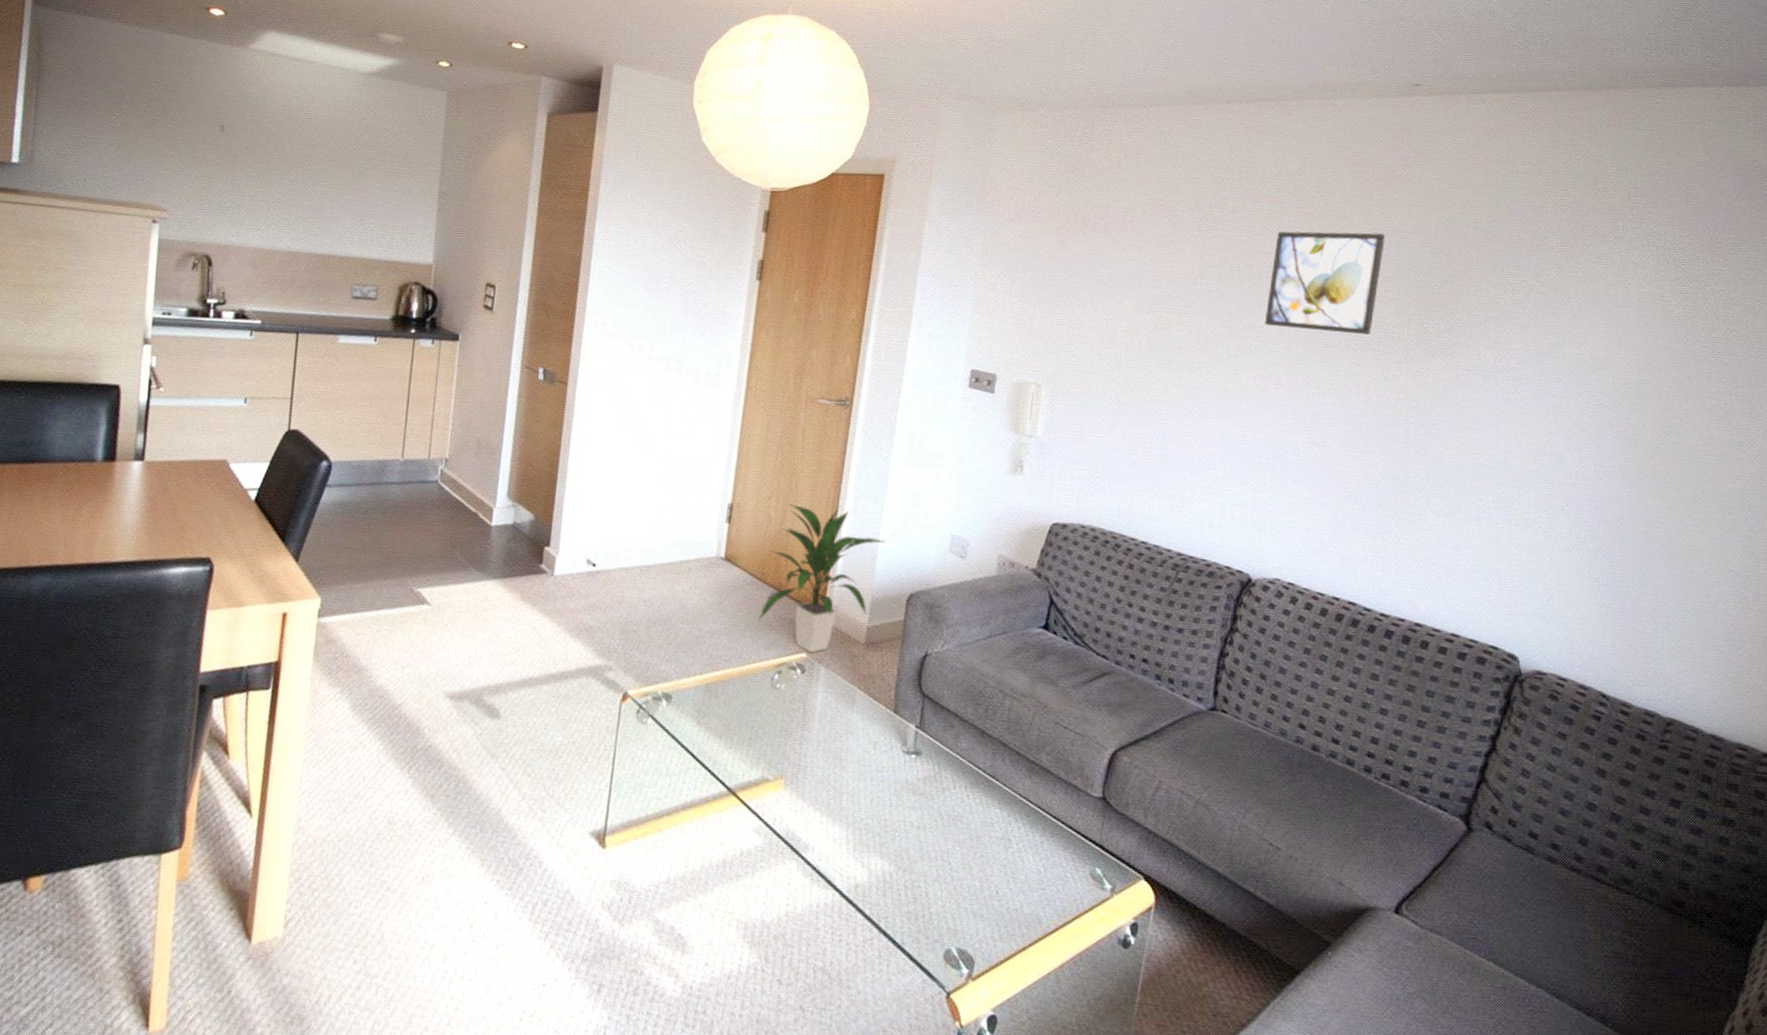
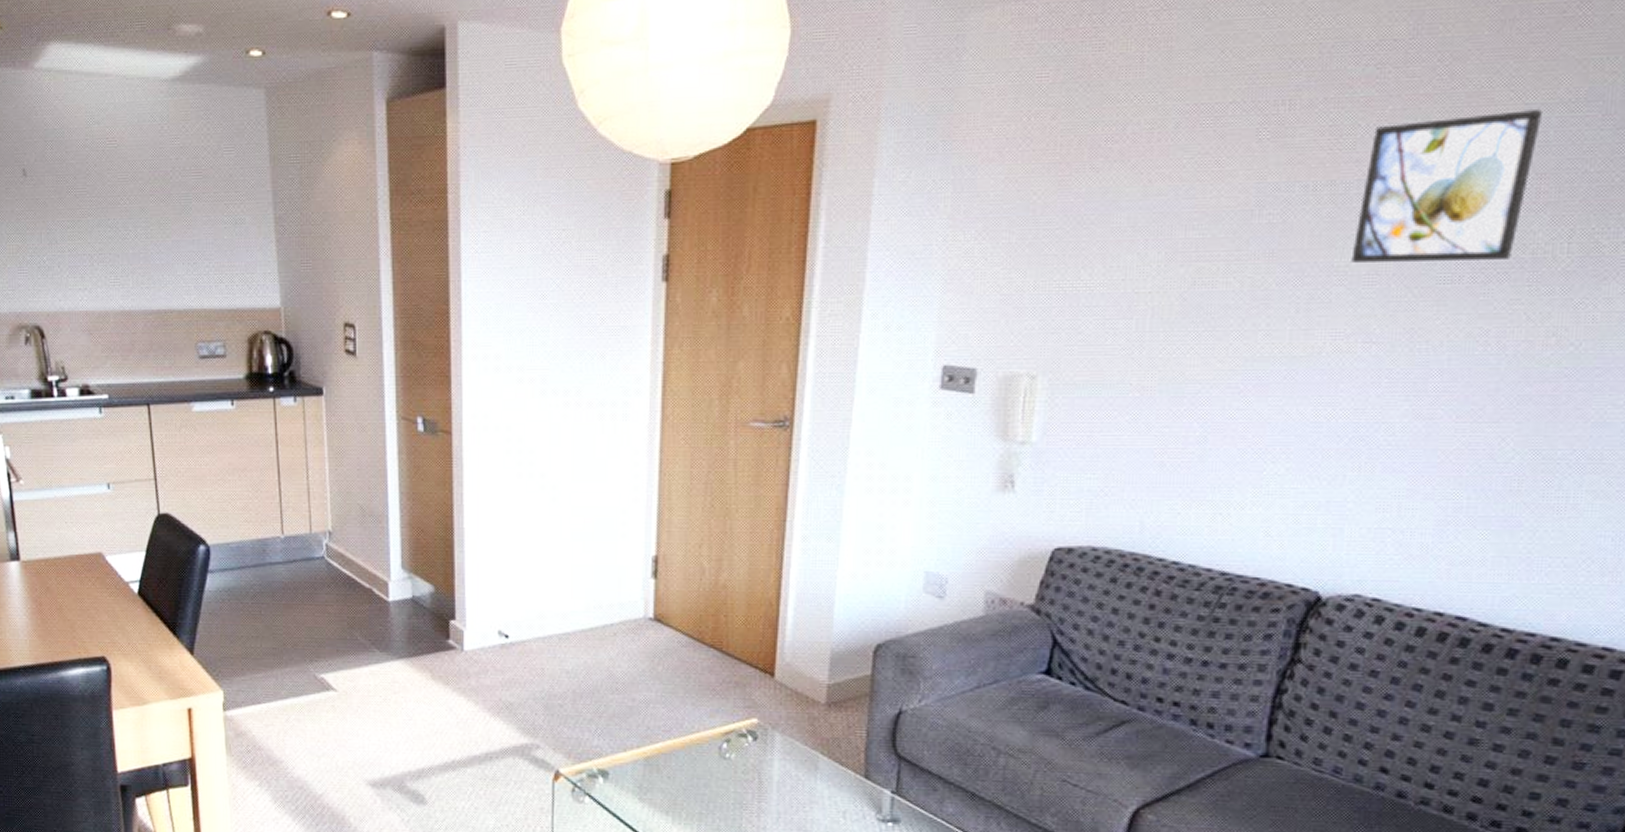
indoor plant: present [758,504,886,653] -> none [698,547,844,718]

